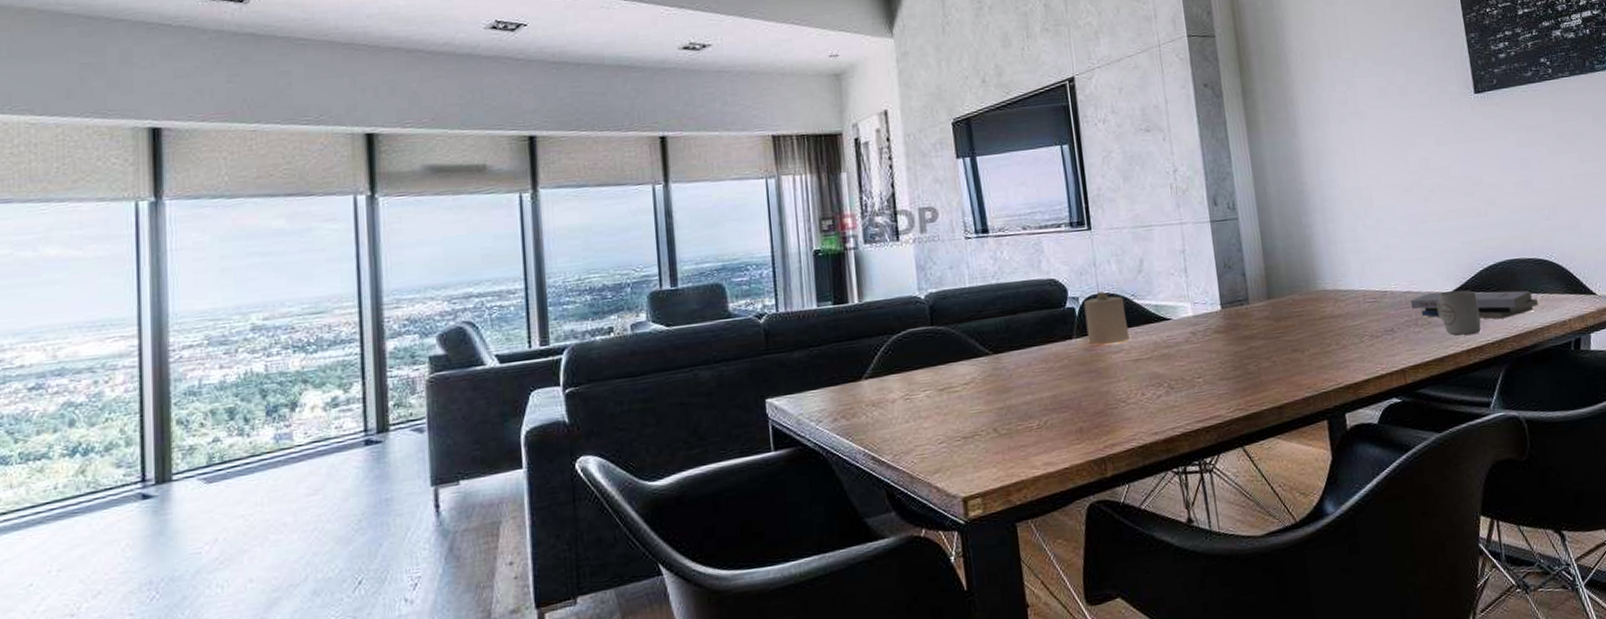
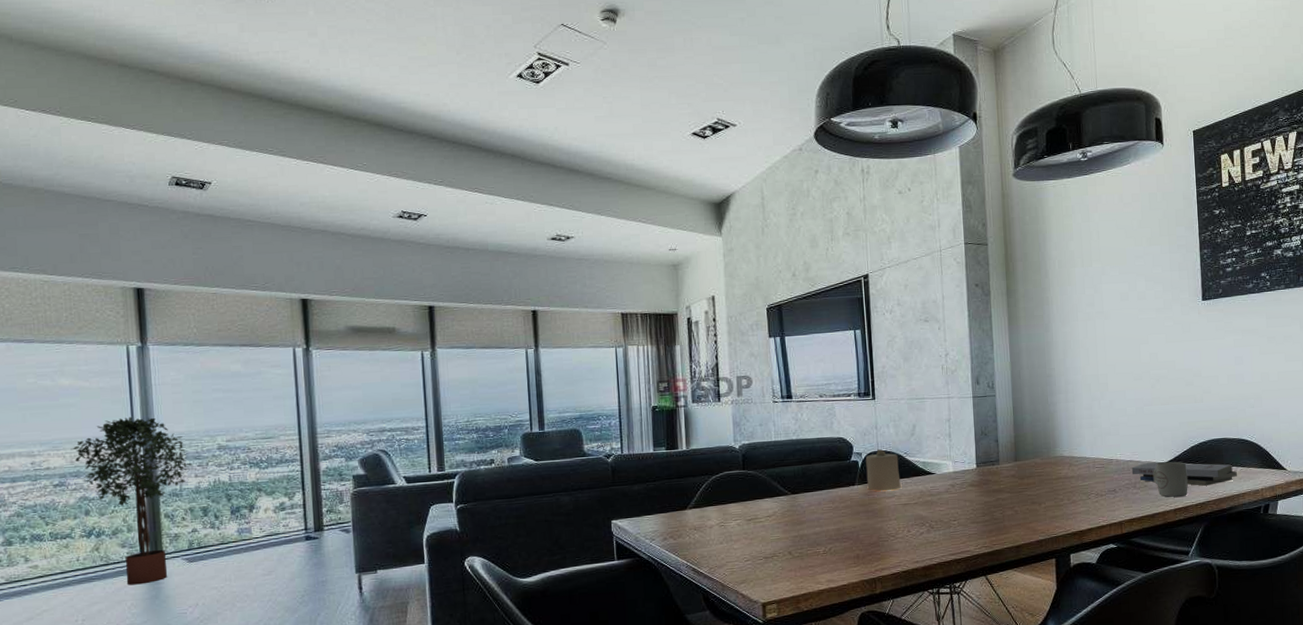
potted tree: none [54,293,218,519] -> present [70,416,193,585]

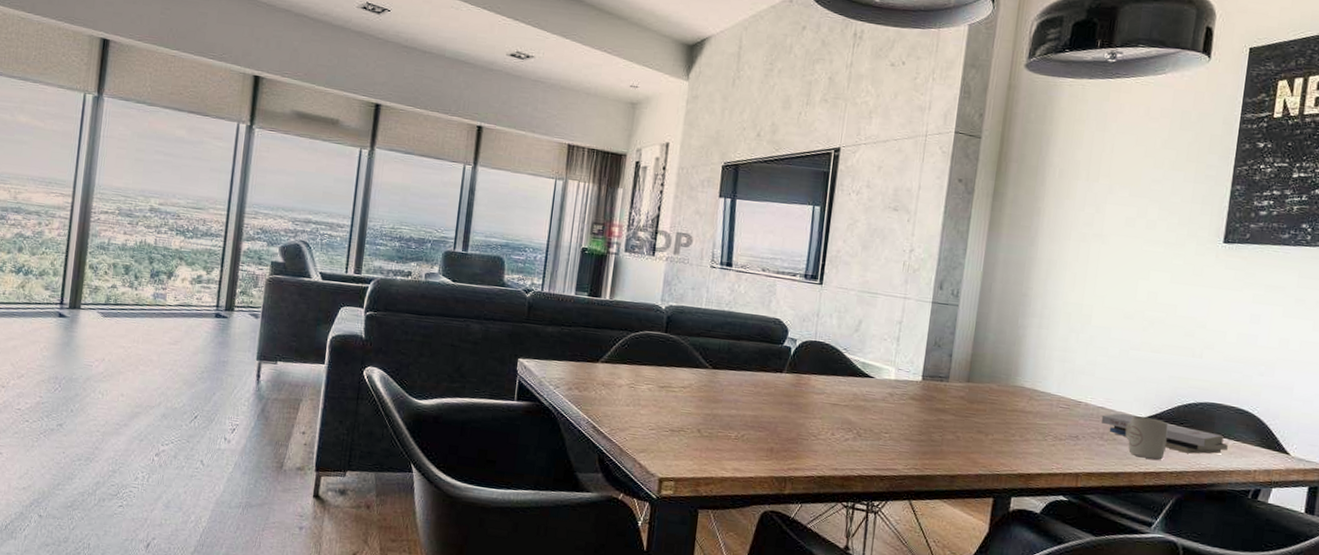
potted tree: present [70,416,193,585] -> none [16,163,124,329]
candle: present [865,449,901,492] -> none [796,338,836,387]

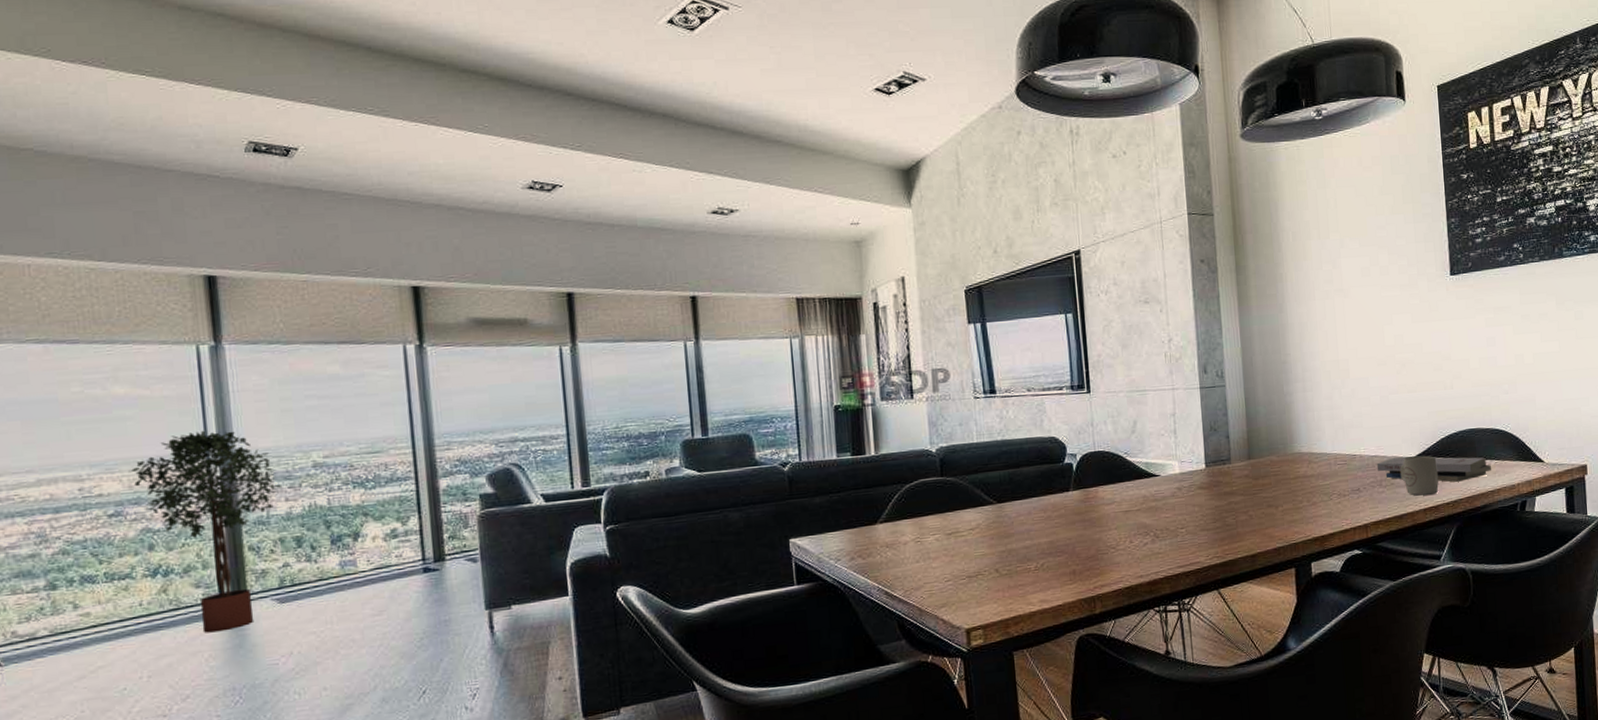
potted tree: none [16,163,124,329] -> present [128,430,283,633]

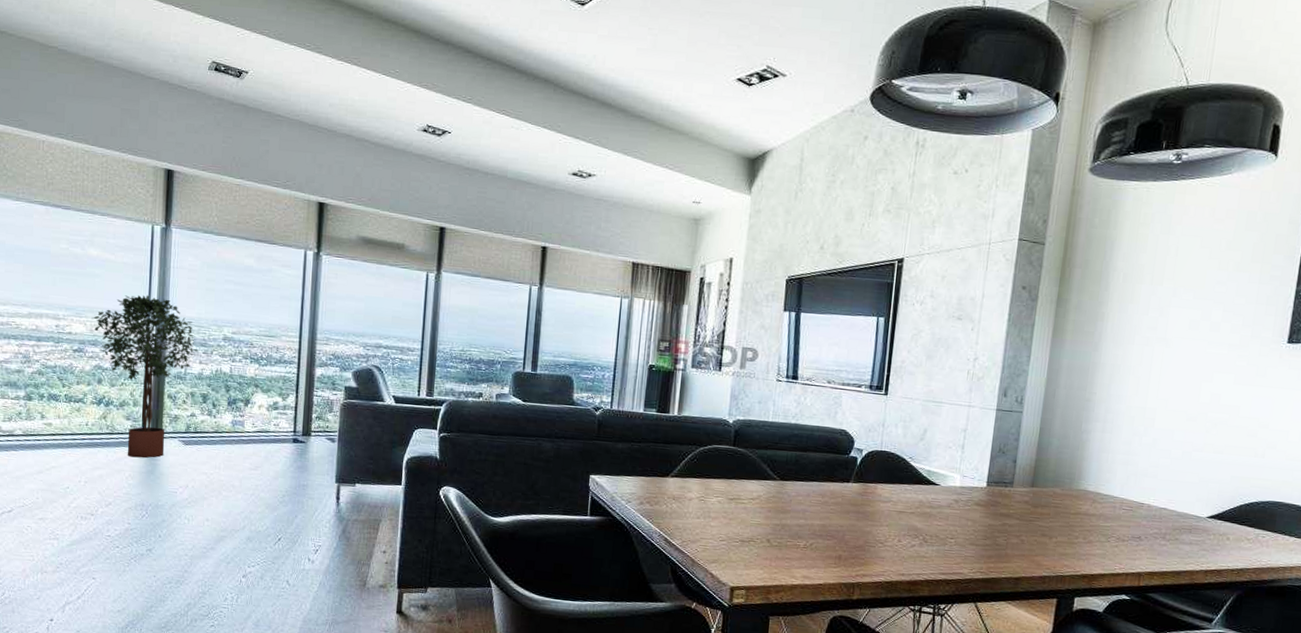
books: present [1376,457,1491,482] -> none [1163,513,1289,552]
mug: present [1400,455,1439,496] -> none [1187,516,1230,558]

